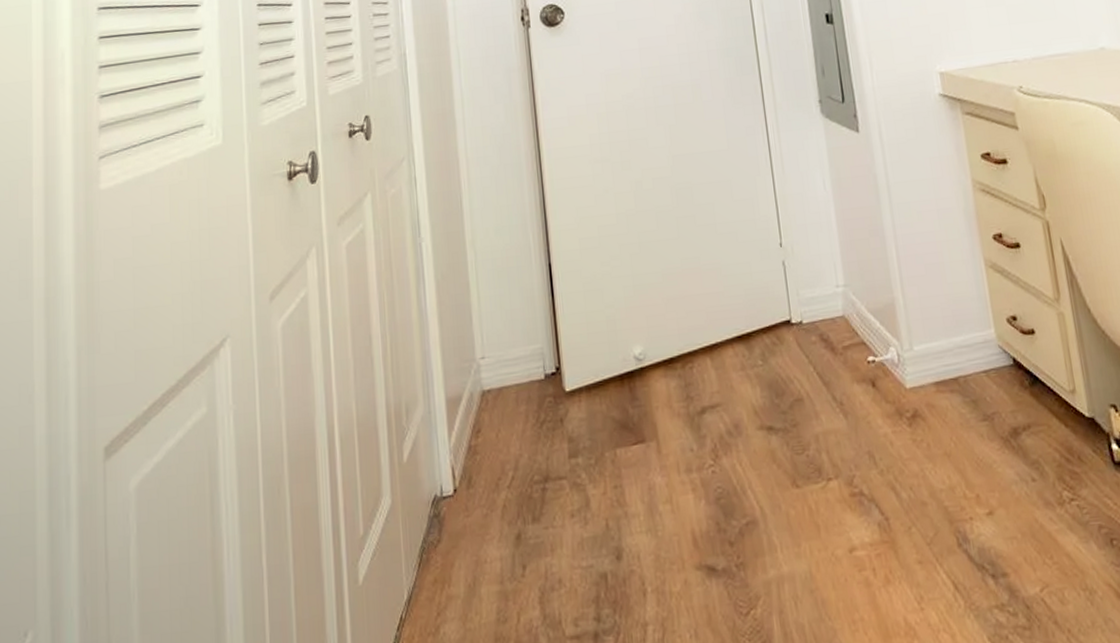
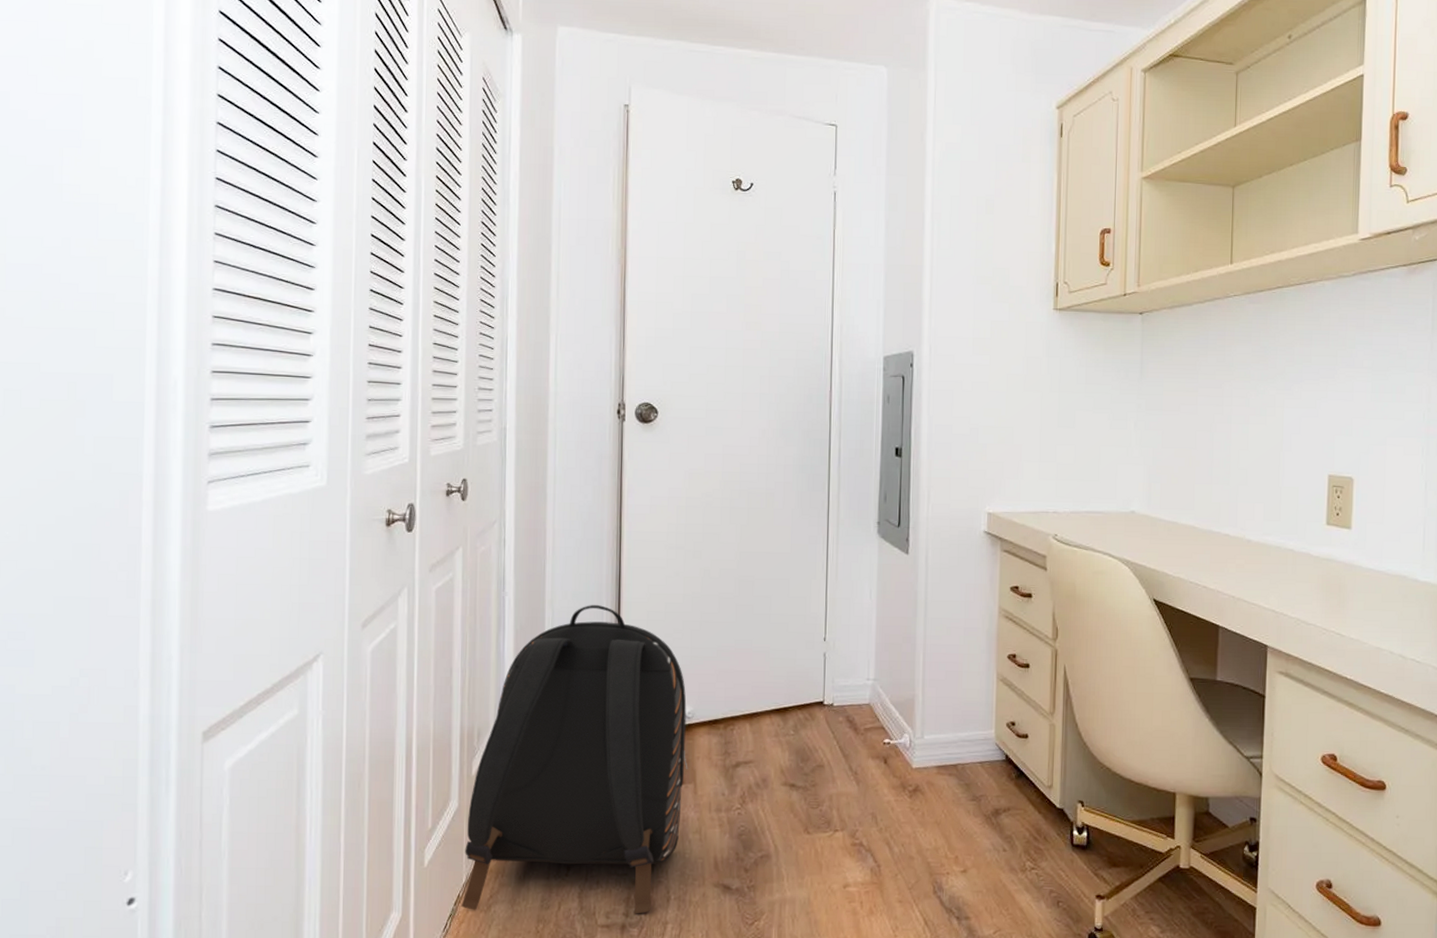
backpack: none [403,238,648,635] -> present [461,605,688,914]

